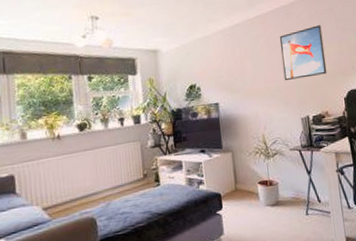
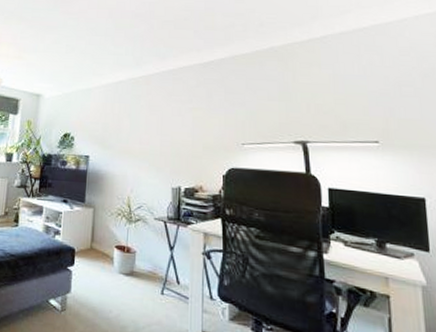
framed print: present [279,25,327,80] -> none [160,94,208,147]

